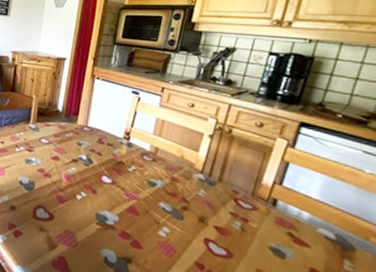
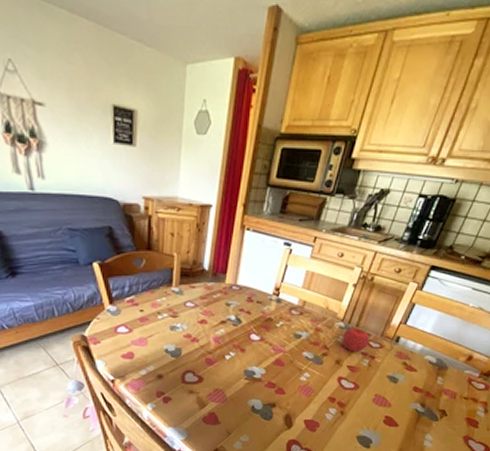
apple: none [204,181,239,211] -> present [343,327,370,352]

